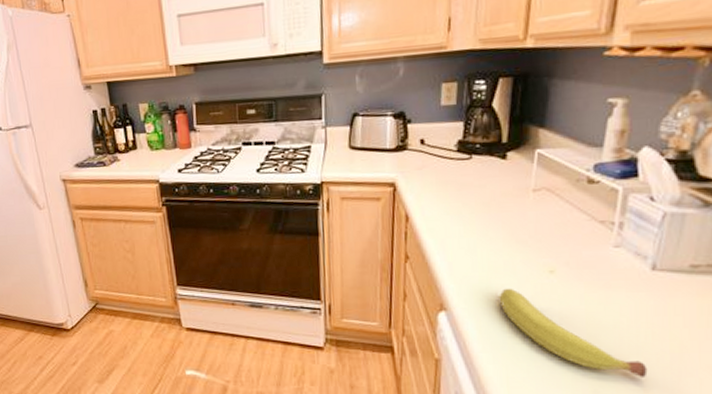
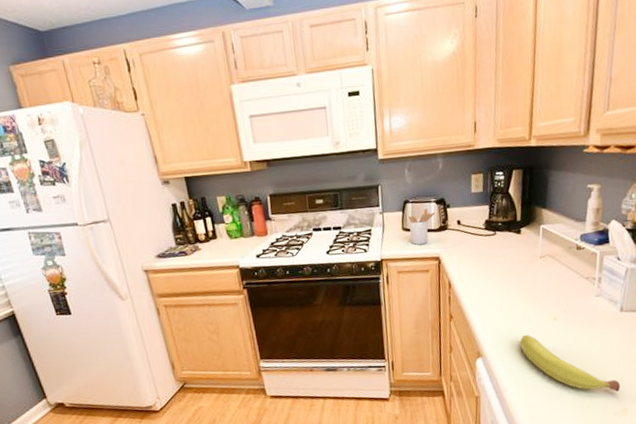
utensil holder: none [358,123,392,167] -> present [409,208,436,245]

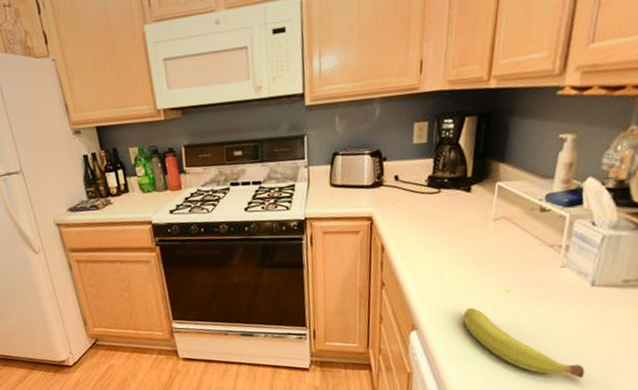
utensil holder: present [409,208,436,245] -> none [338,162,369,203]

